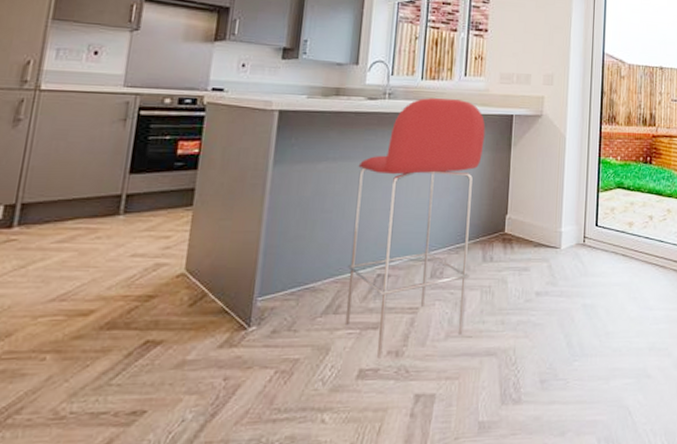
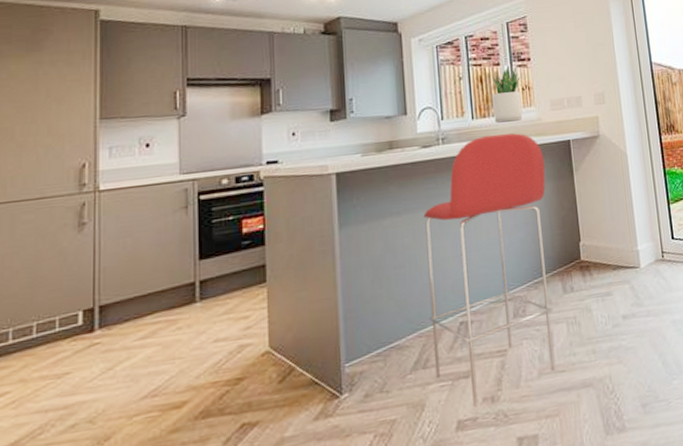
planter: none [443,33,475,88] -> present [492,66,523,123]

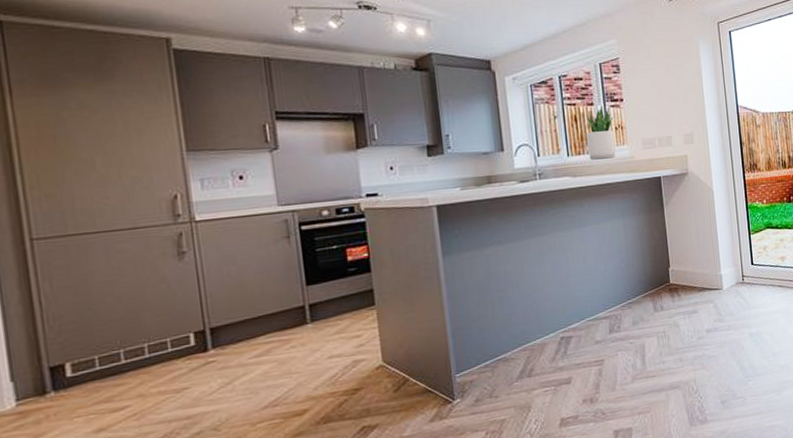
bar stool: present [423,133,556,407] -> none [523,170,647,408]

